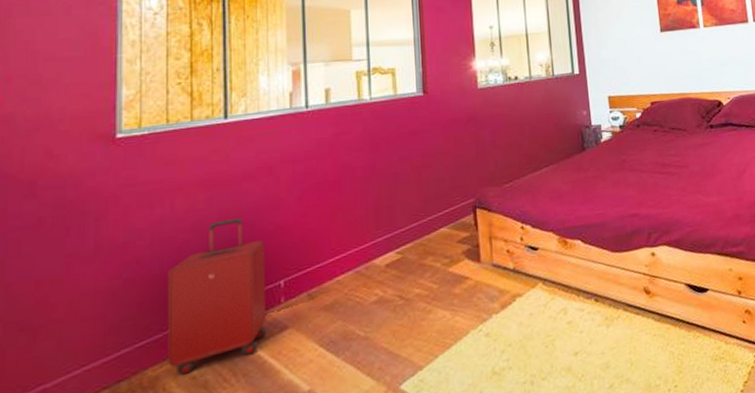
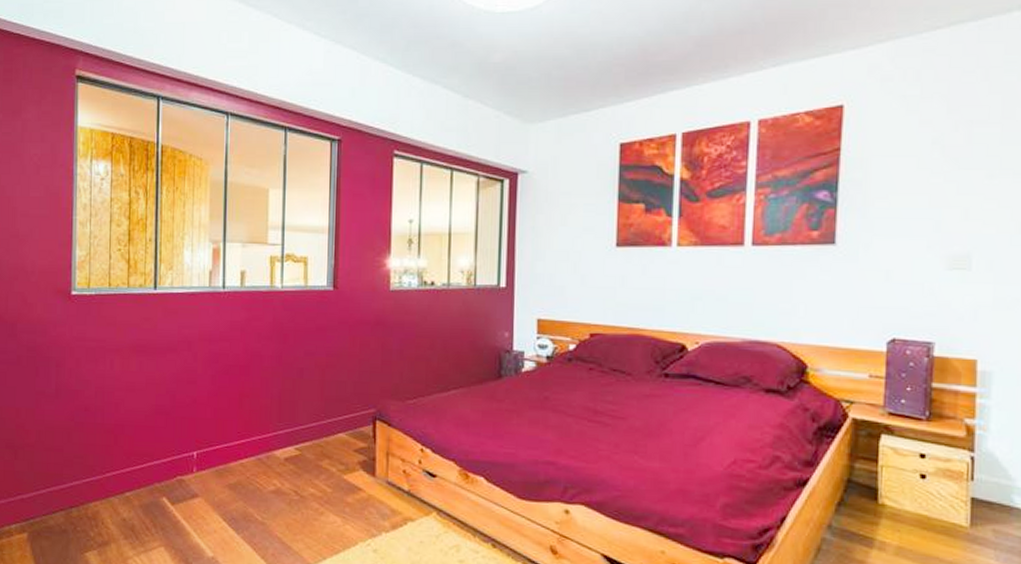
suitcase: present [167,218,267,375] -> none [106,385,182,515]

